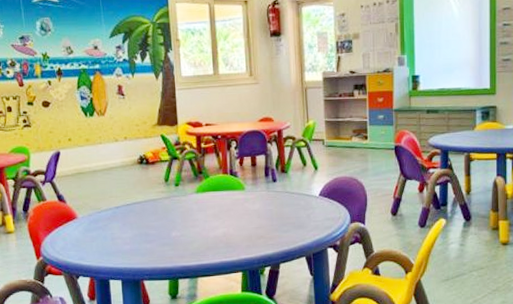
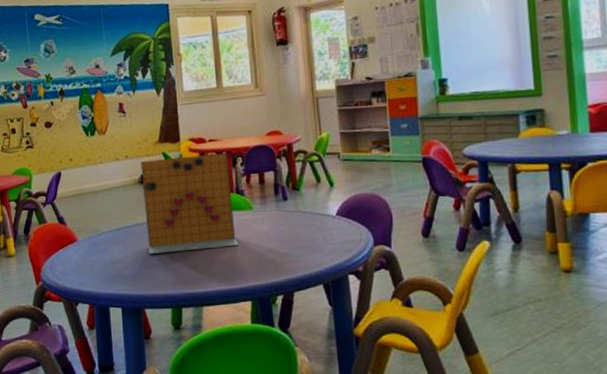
board game: none [139,137,232,230] -> present [140,153,239,254]

